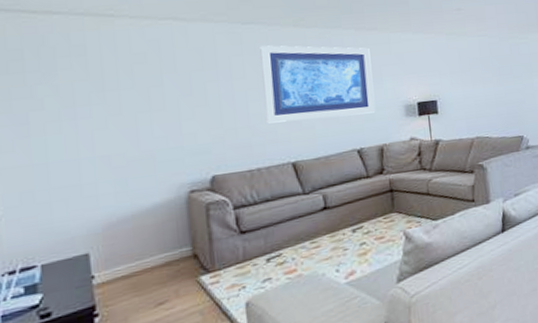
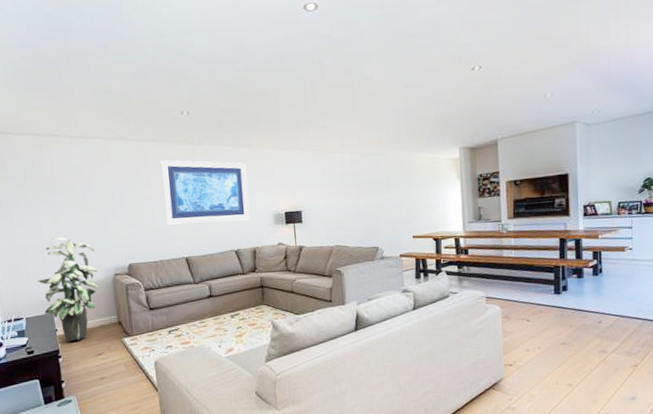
indoor plant: none [65,146,164,292] -> present [37,237,99,342]

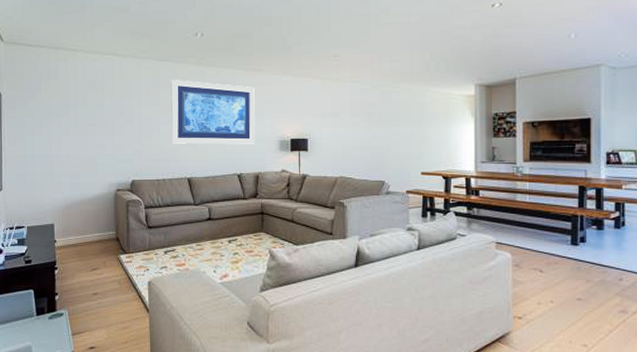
indoor plant: present [37,237,99,342] -> none [42,149,101,254]

